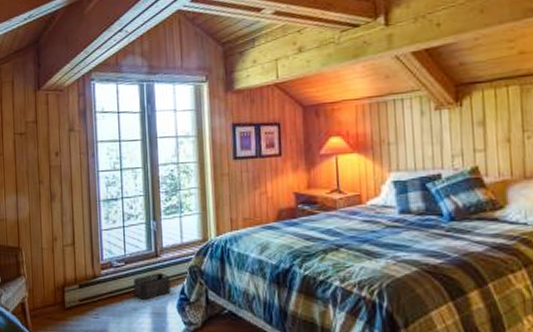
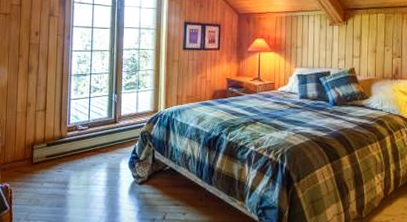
storage bin: present [133,273,171,300] -> none [94,136,125,157]

